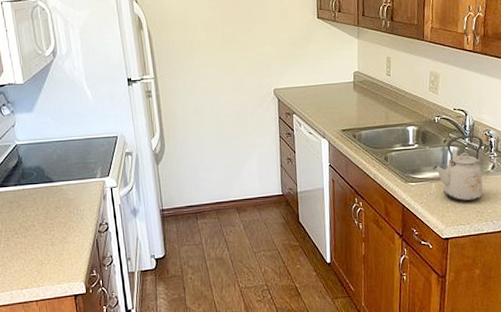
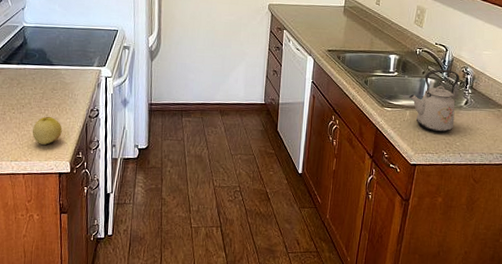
apple: none [39,236,72,267] -> present [32,116,62,145]

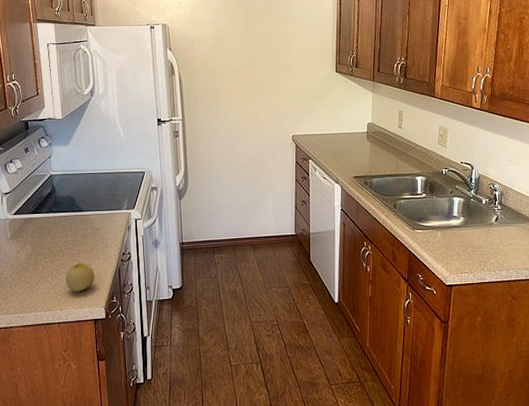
kettle: present [409,69,460,133] -> none [439,187,488,251]

